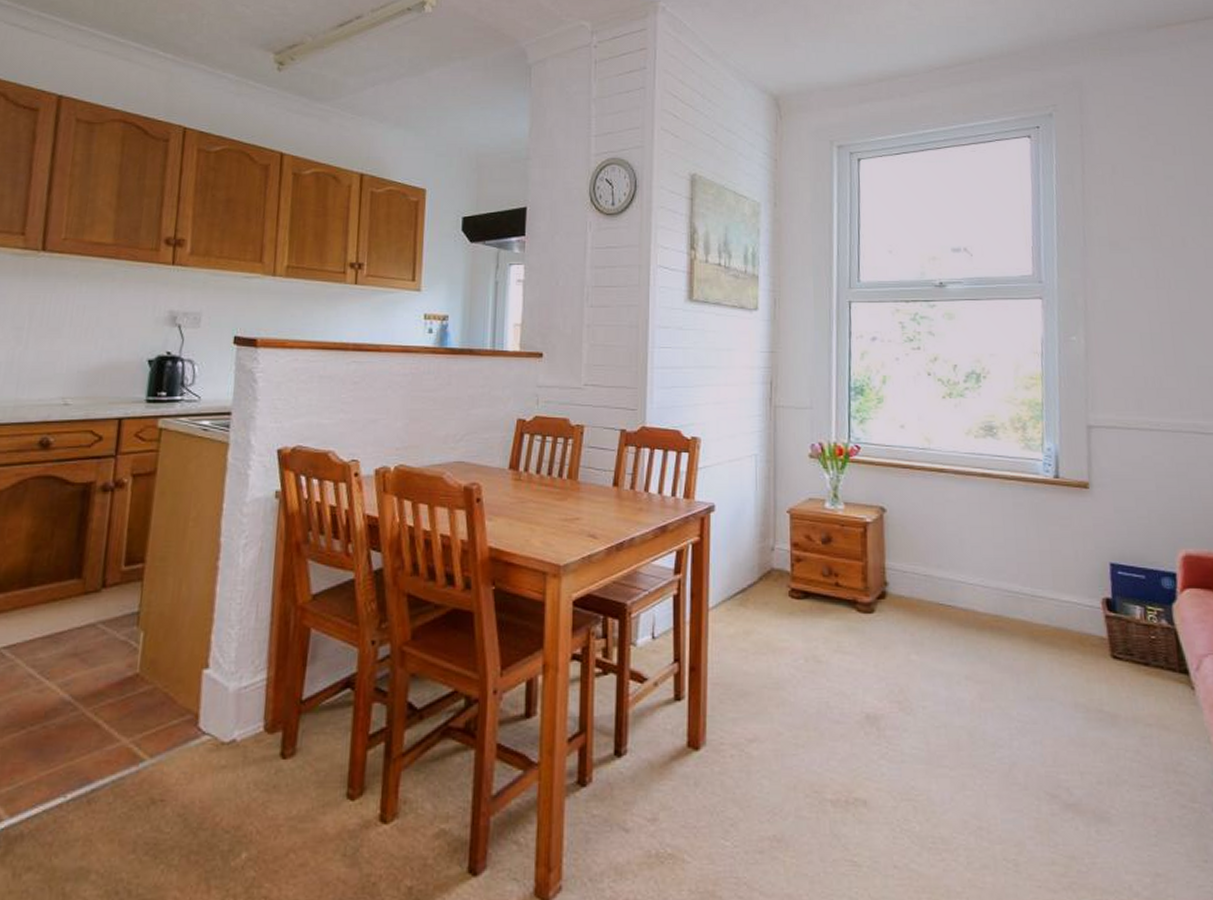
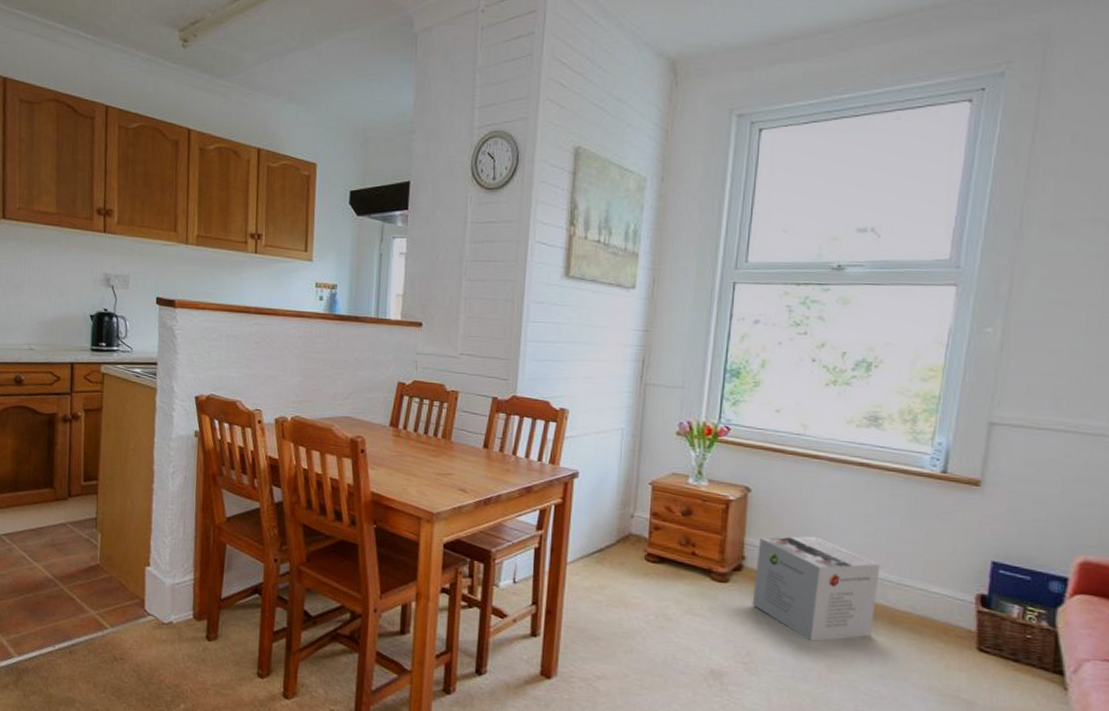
cardboard box: none [899,553,1016,668] -> present [752,536,881,641]

